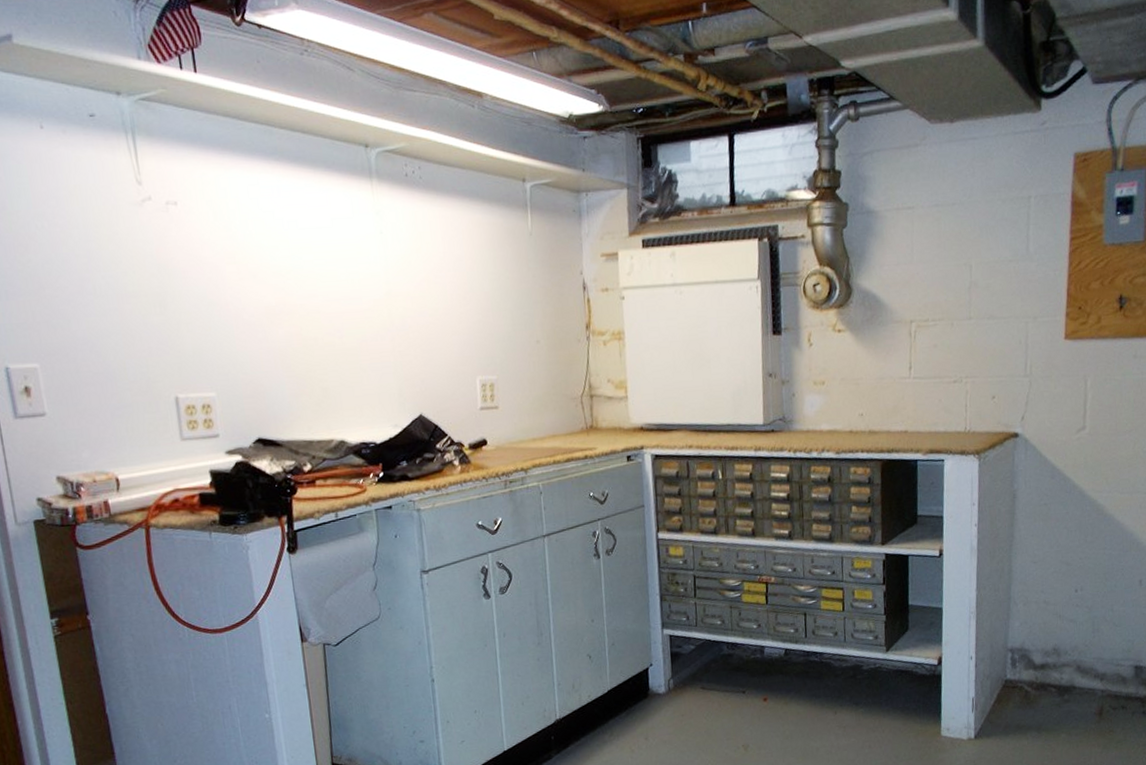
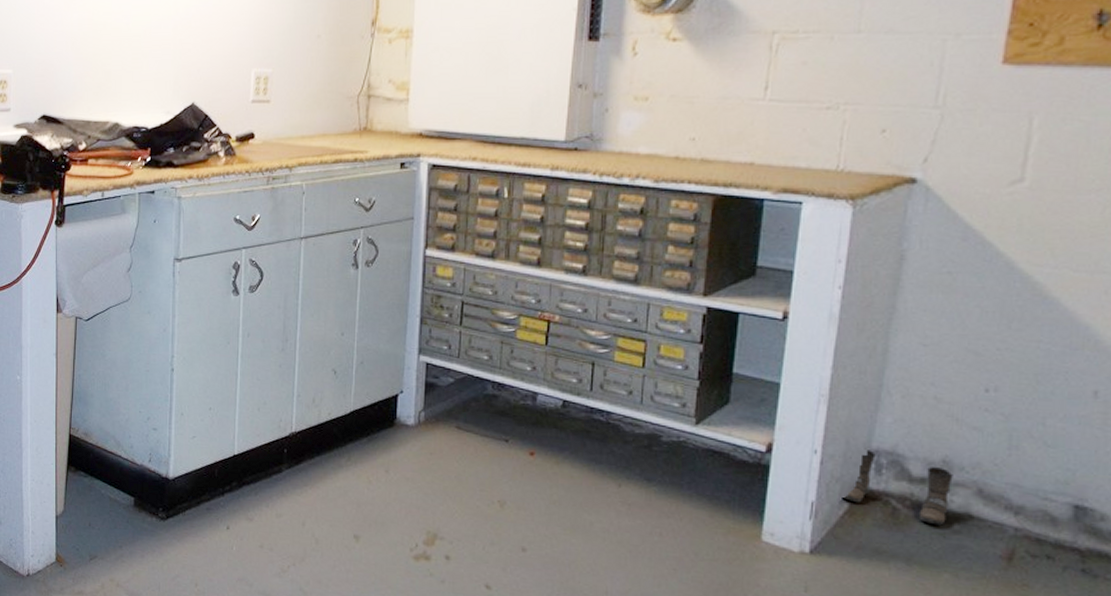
boots: none [993,649,1061,699] -> present [844,448,953,526]

